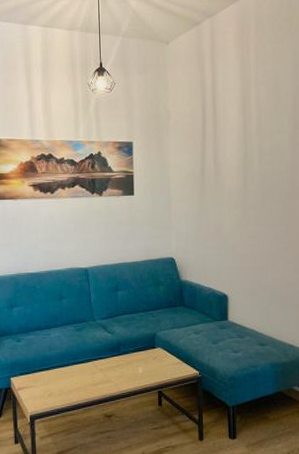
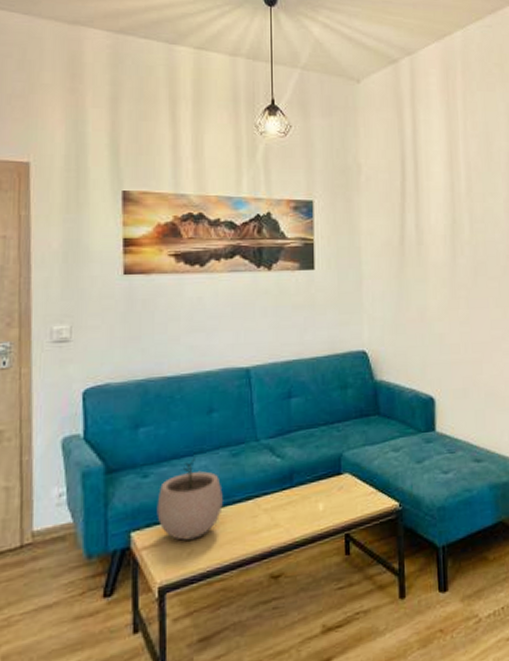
plant pot: none [27,330,71,386] -> present [157,458,223,541]

